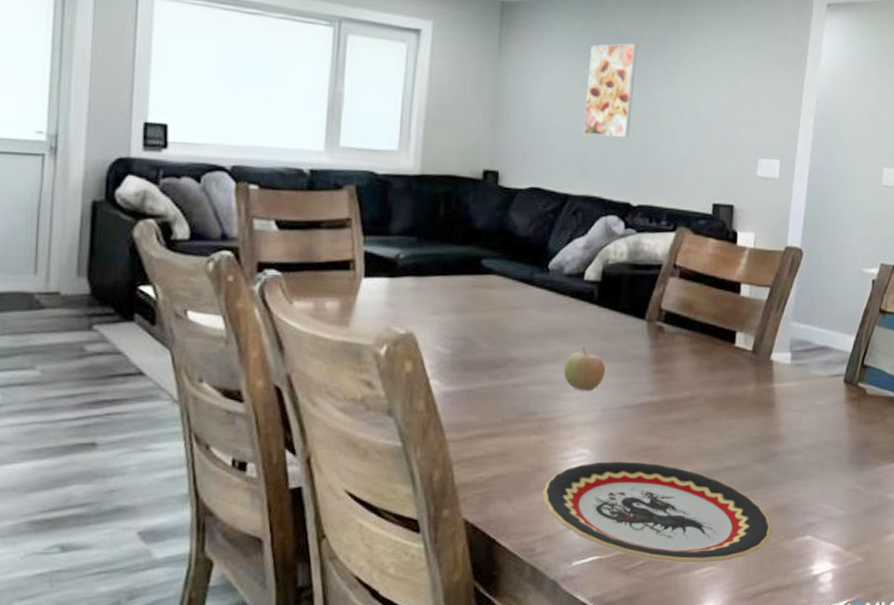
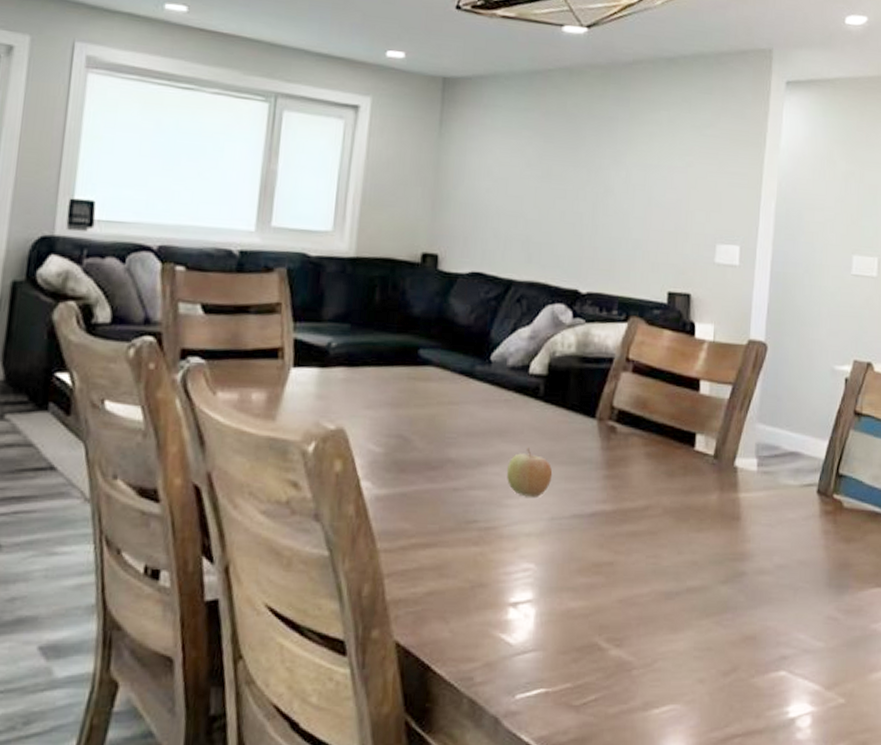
plate: present [542,461,772,563] -> none [482,578,741,700]
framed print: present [583,43,638,137] -> none [528,121,586,220]

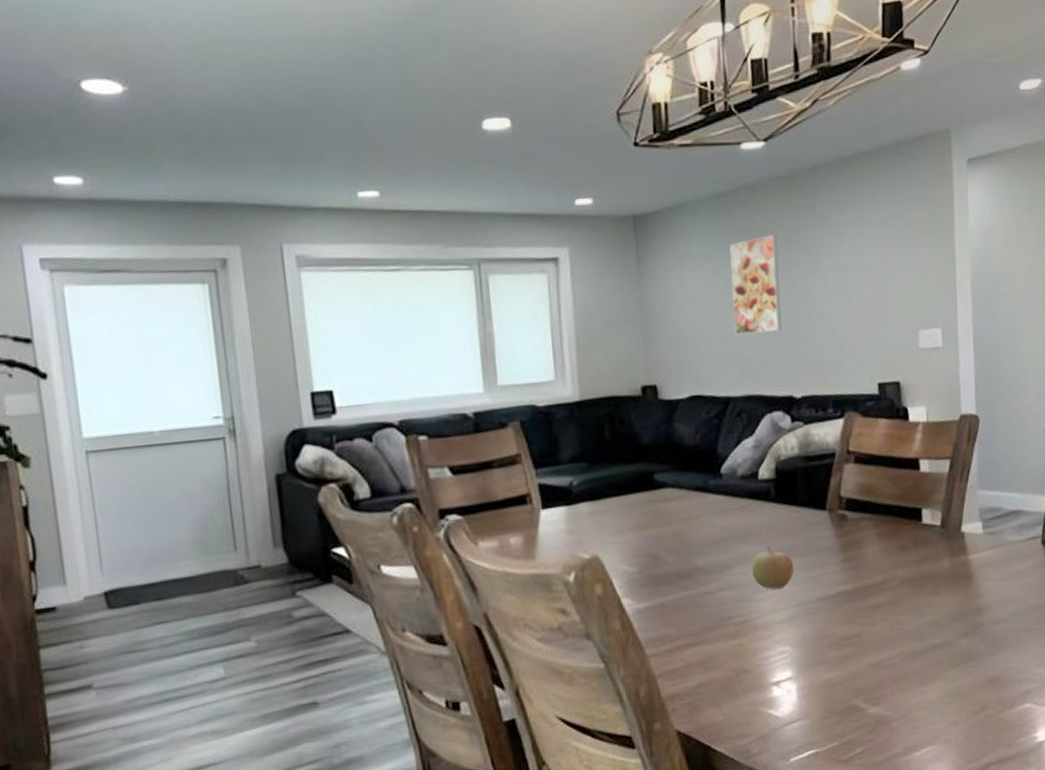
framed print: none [528,121,586,220] -> present [729,235,782,335]

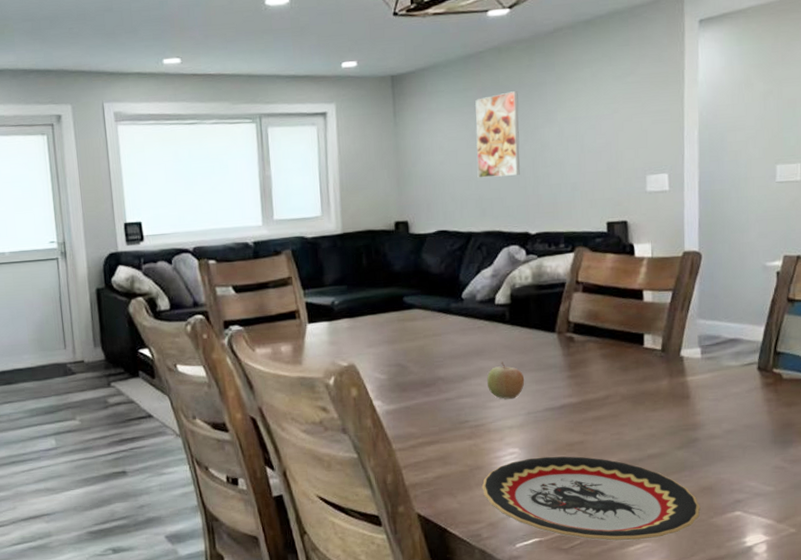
plate: none [749,651,989,747] -> present [481,456,701,541]

